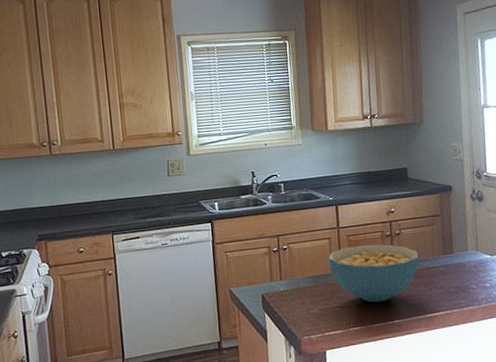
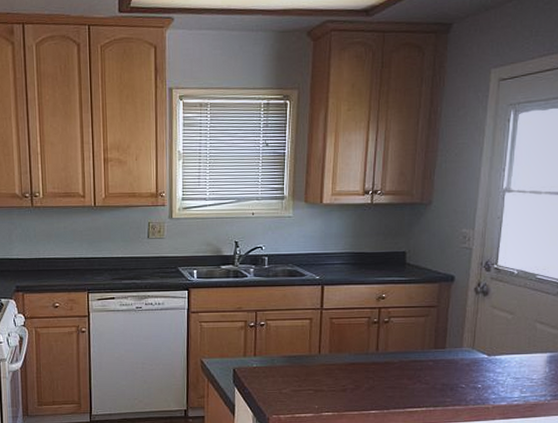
cereal bowl: present [328,244,419,303] -> none [307,329,406,390]

